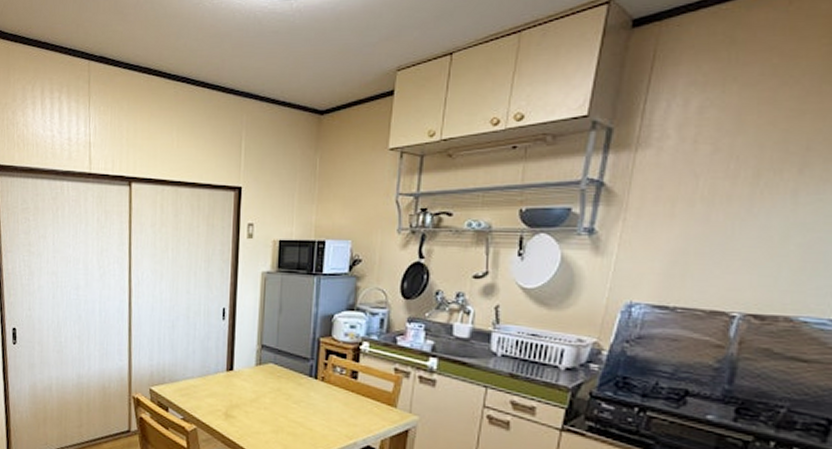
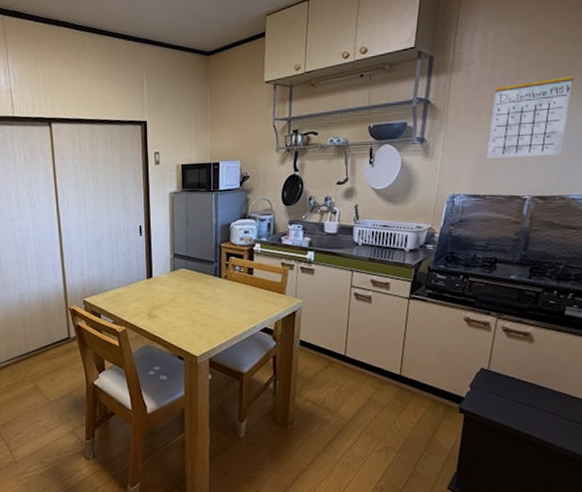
calendar: none [680,144,812,263] -> present [486,64,574,158]

